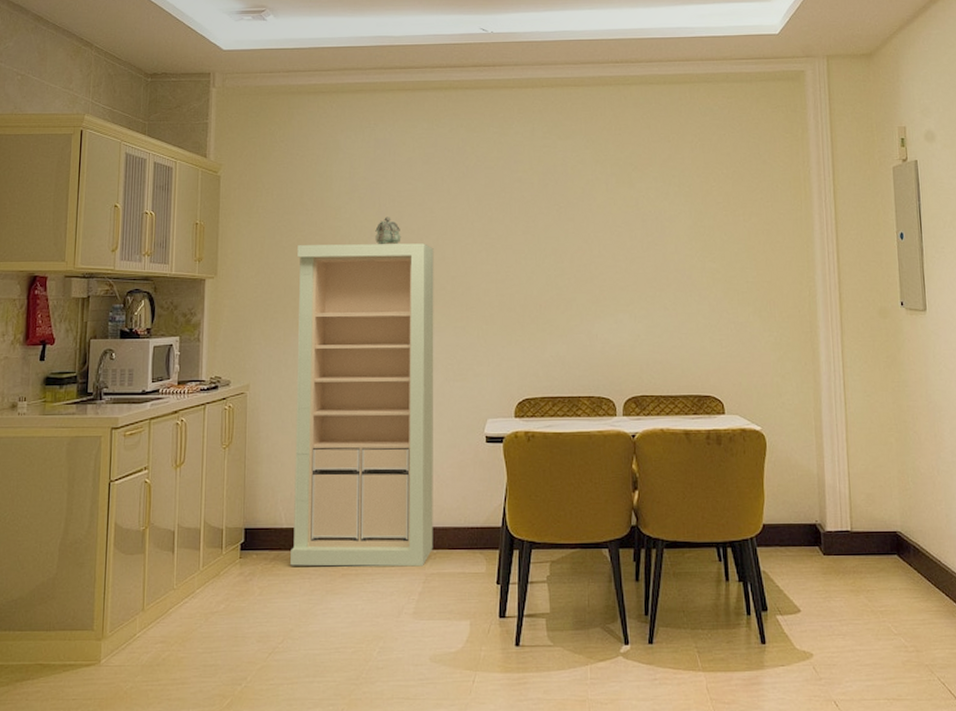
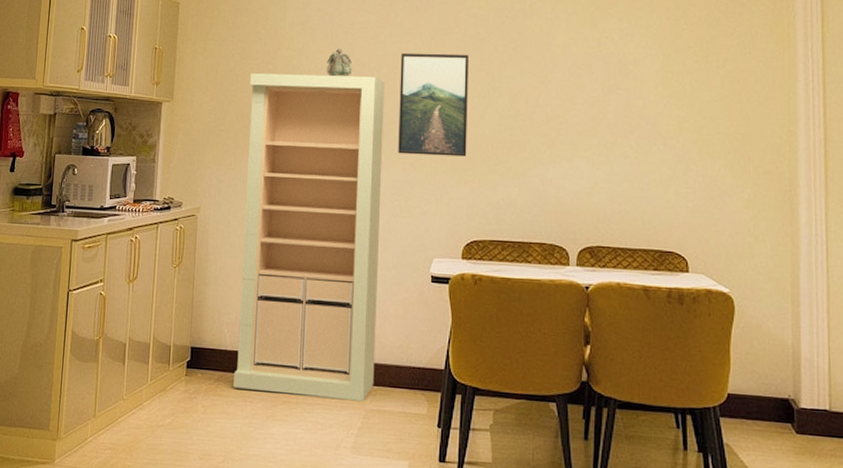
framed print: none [449,217,516,319] -> present [398,52,469,157]

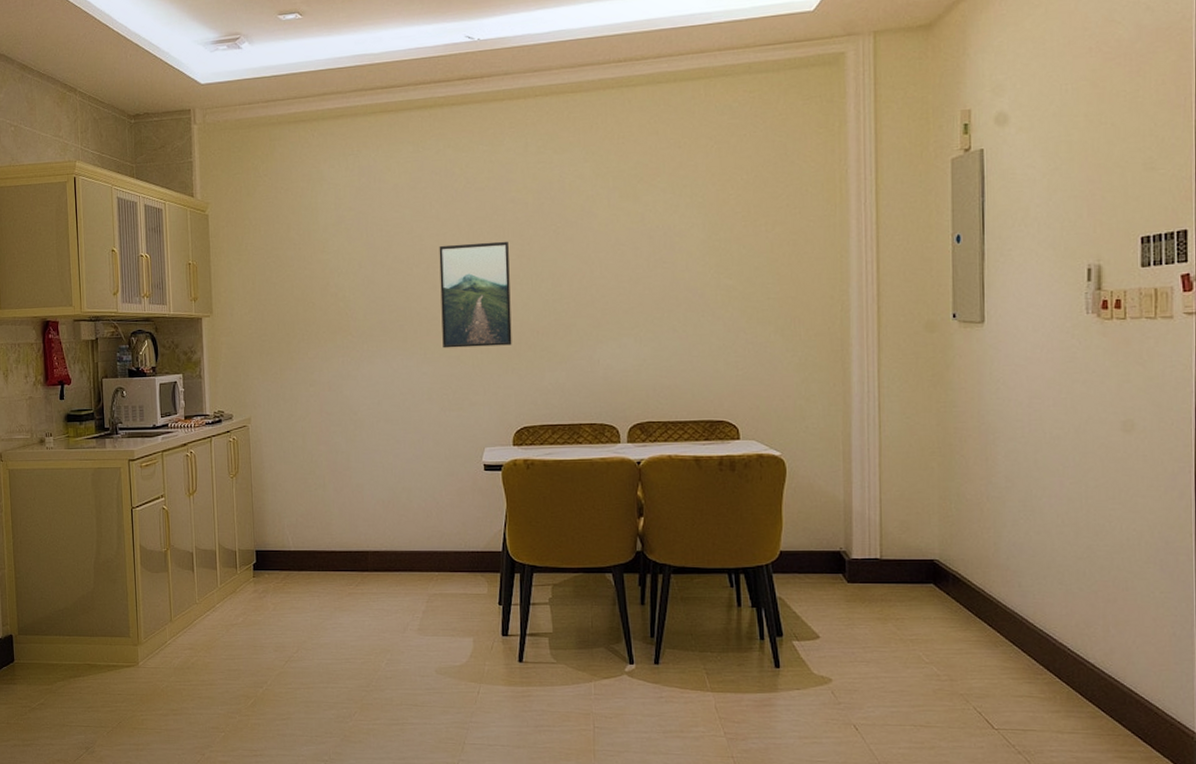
storage cabinet: present [233,73,385,402] -> none [288,273,435,587]
decorative box: present [326,48,353,77] -> none [364,247,391,277]

